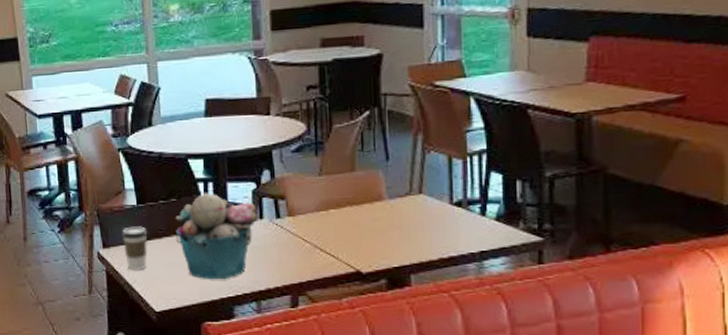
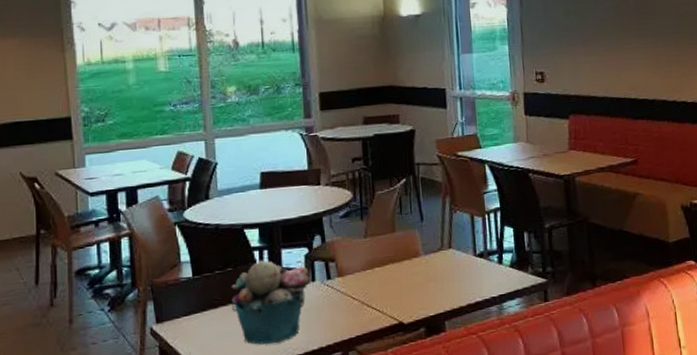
coffee cup: present [122,226,148,270] -> none [177,298,203,344]

